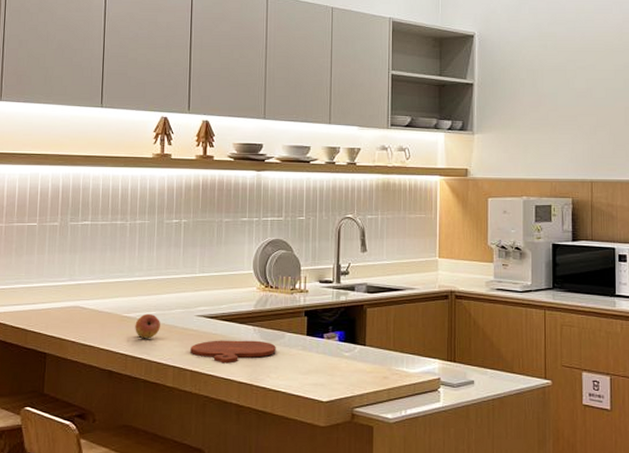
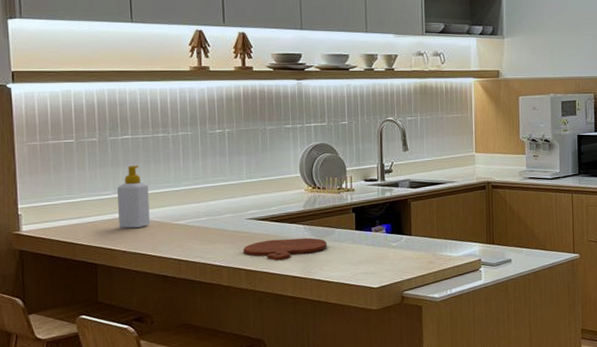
soap bottle: none [71,252,103,319] -> present [117,165,150,229]
fruit: present [135,313,160,339] -> none [186,219,212,244]

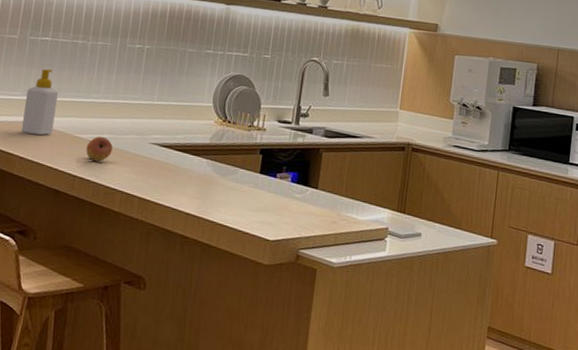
fruit: none [186,219,212,244] -> present [86,136,113,162]
cutting board: present [243,237,327,261] -> none [140,169,228,194]

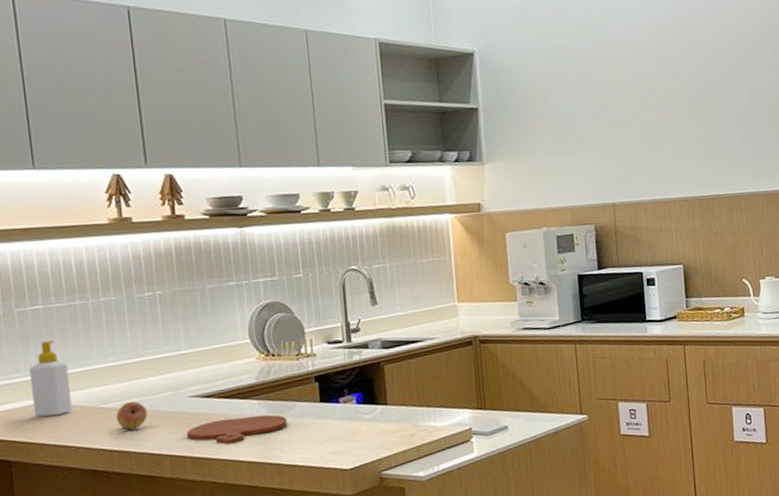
cutting board: none [140,169,228,194] -> present [187,414,287,445]

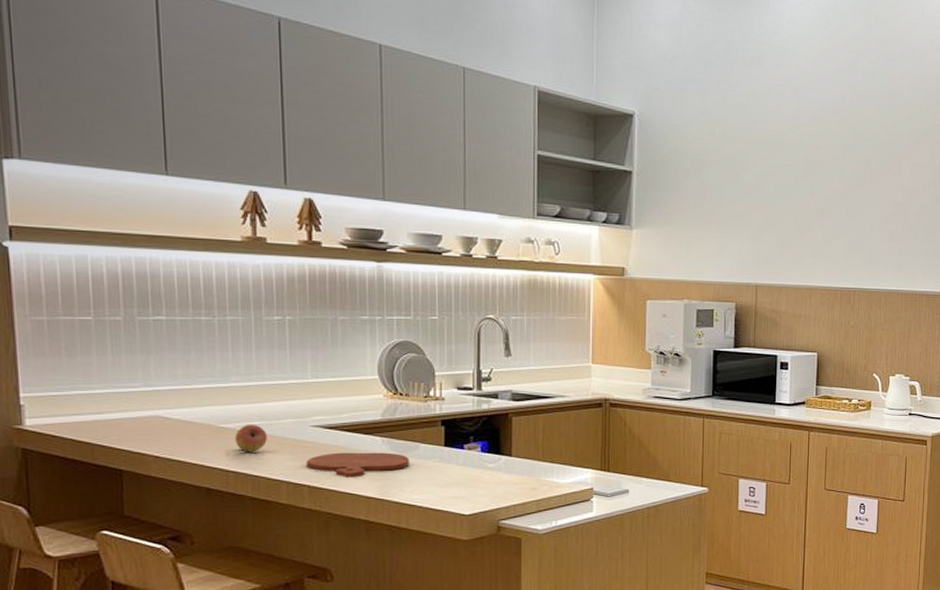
soap bottle: present [30,340,72,417] -> none [148,352,190,430]

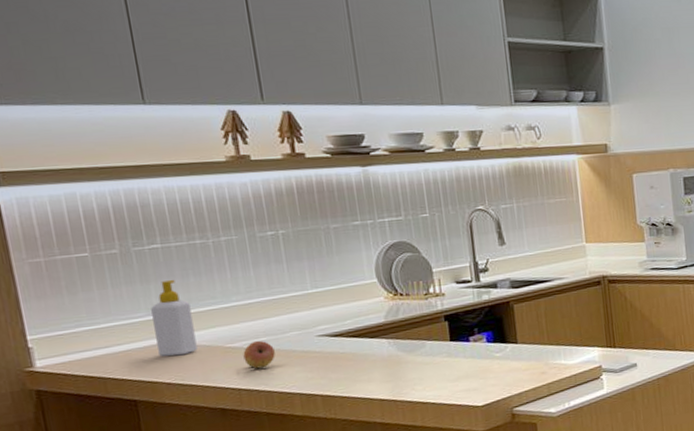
soap bottle: none [148,352,190,430] -> present [151,279,198,357]
cutting board: present [307,452,409,478] -> none [316,353,418,383]

